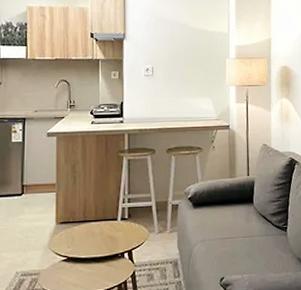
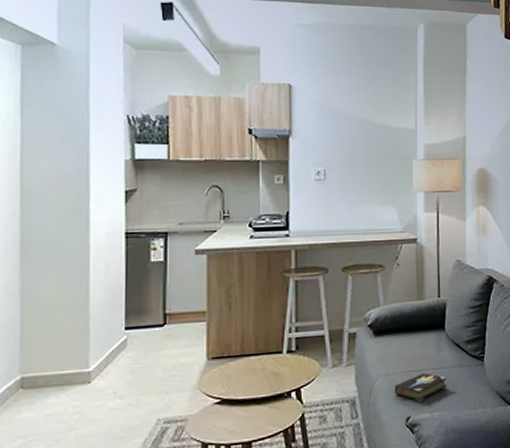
hardback book: none [210,240,256,265] -> present [394,372,447,402]

